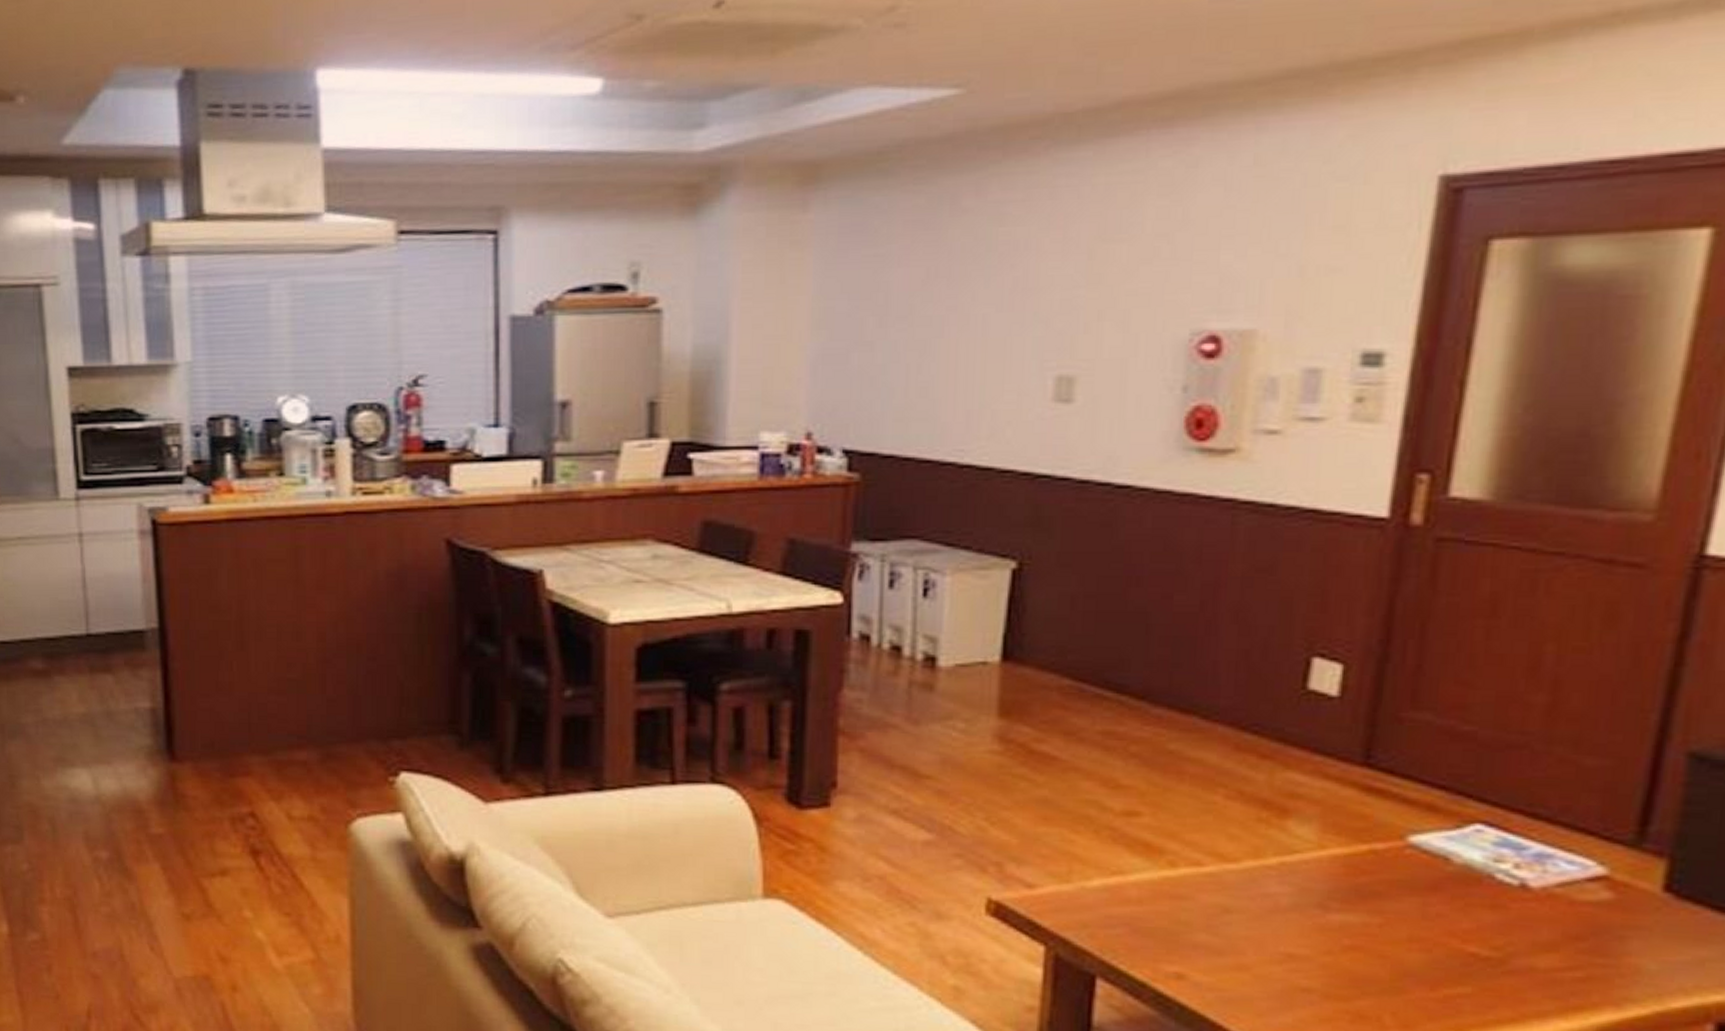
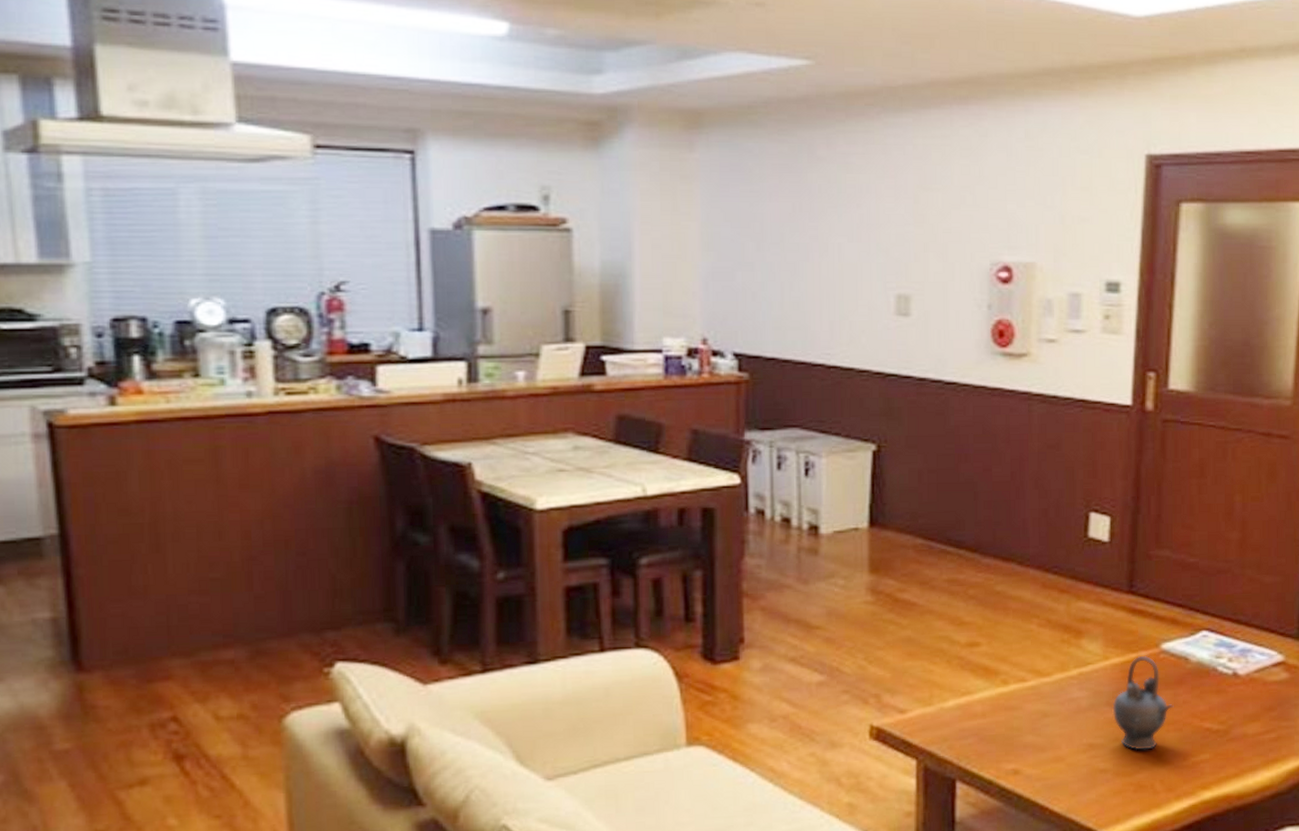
teapot: none [1326,848,1421,972] -> present [1112,655,1174,751]

